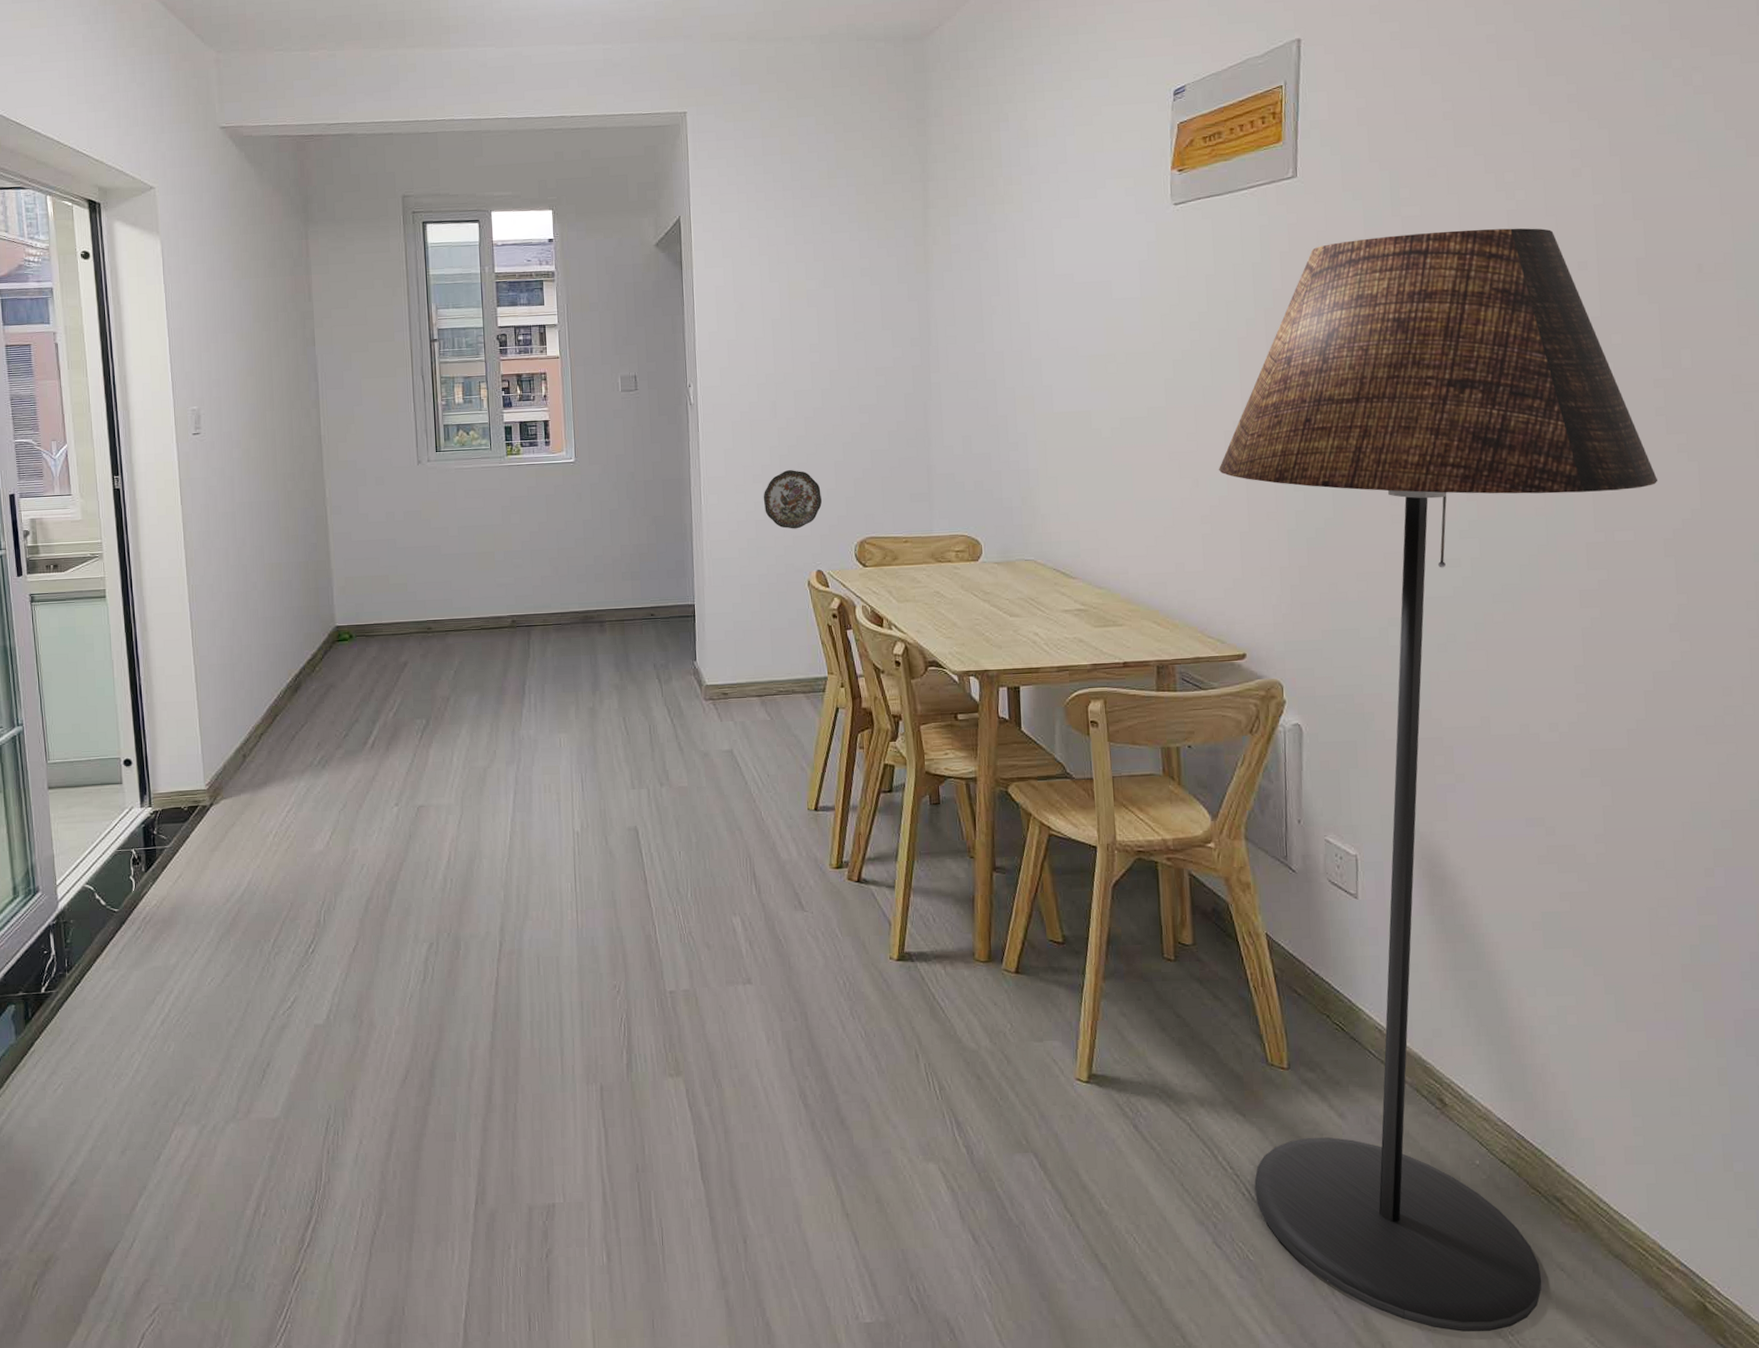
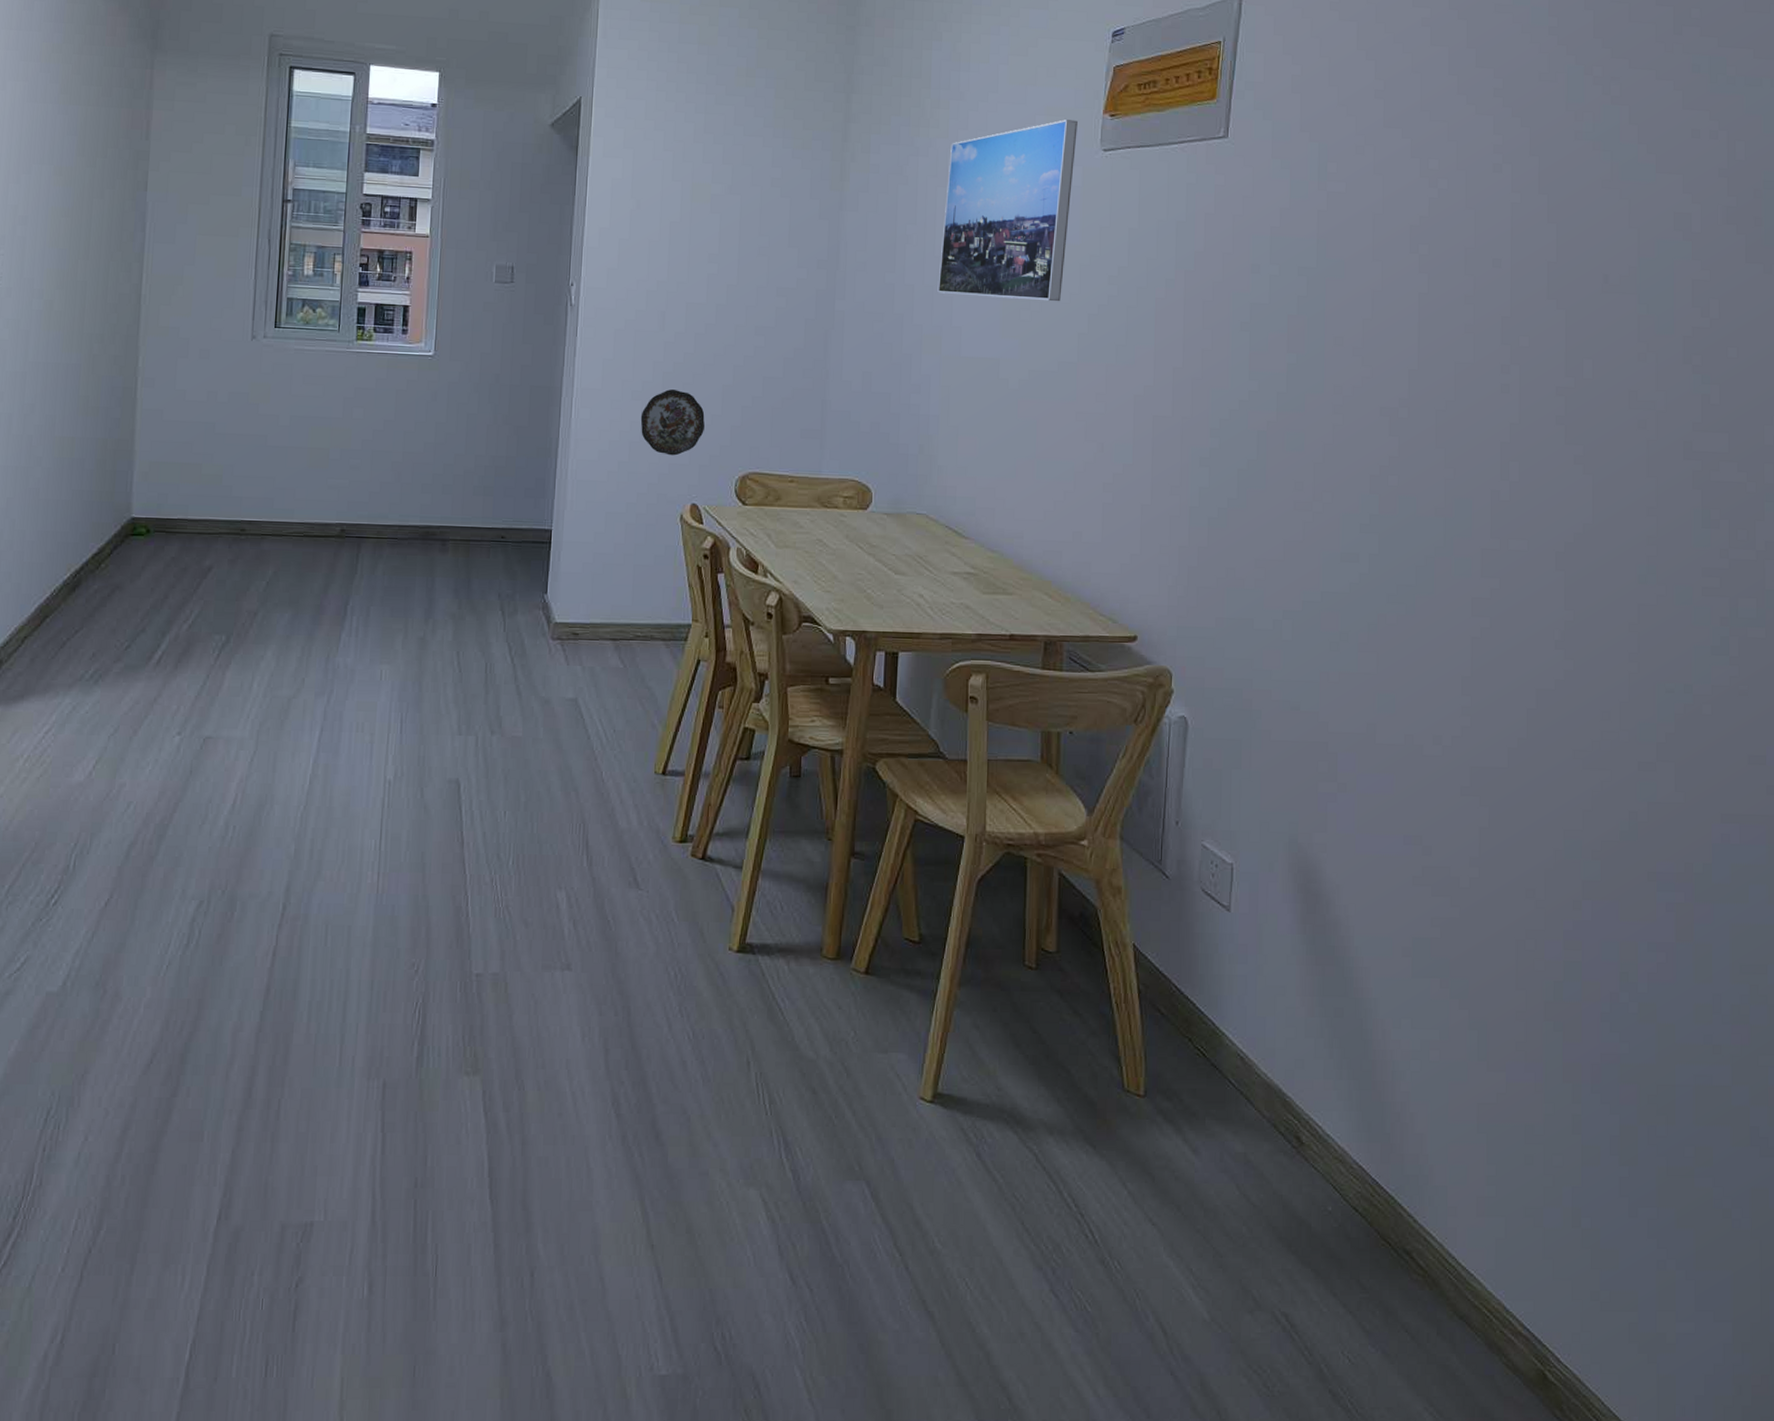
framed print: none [1025,179,1147,356] -> present [937,119,1078,302]
floor lamp: present [1218,228,1658,1332] -> none [1099,209,1554,1399]

